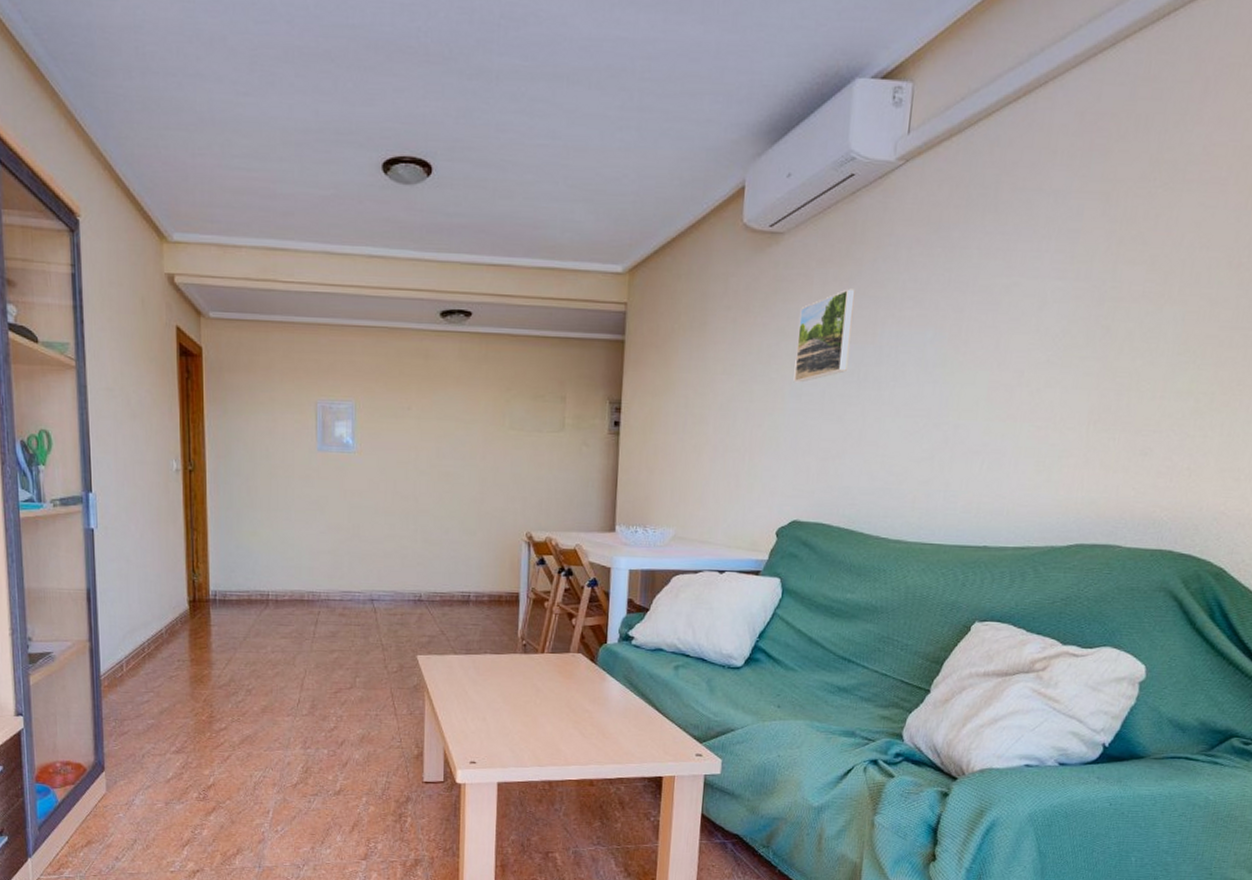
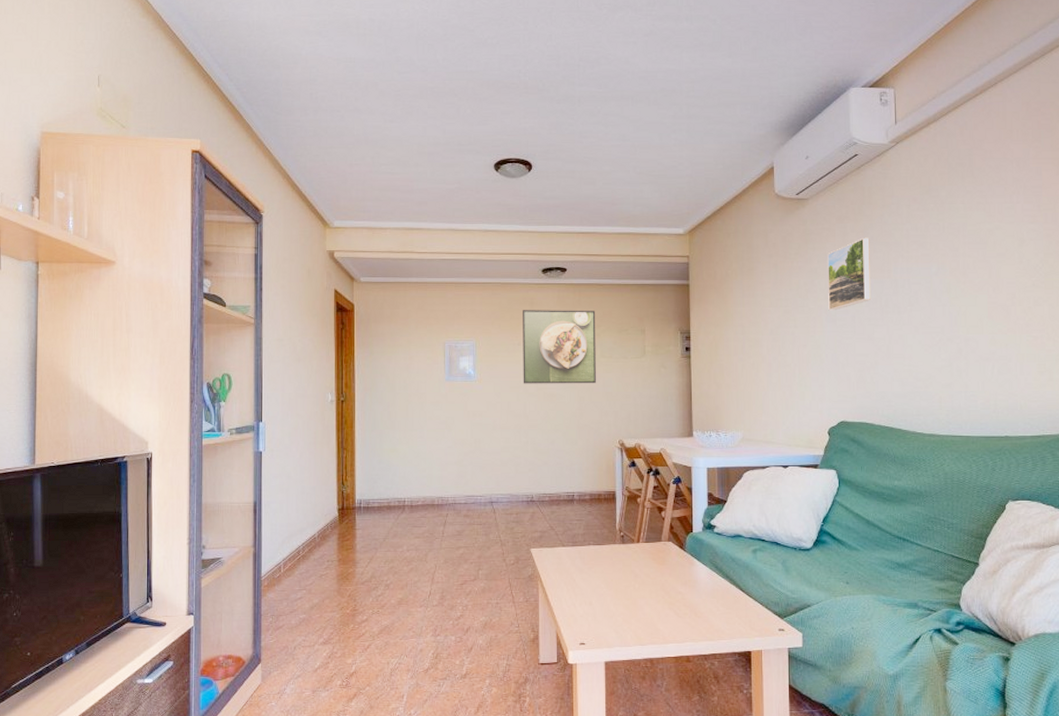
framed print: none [413,364,506,462] -> present [523,310,596,384]

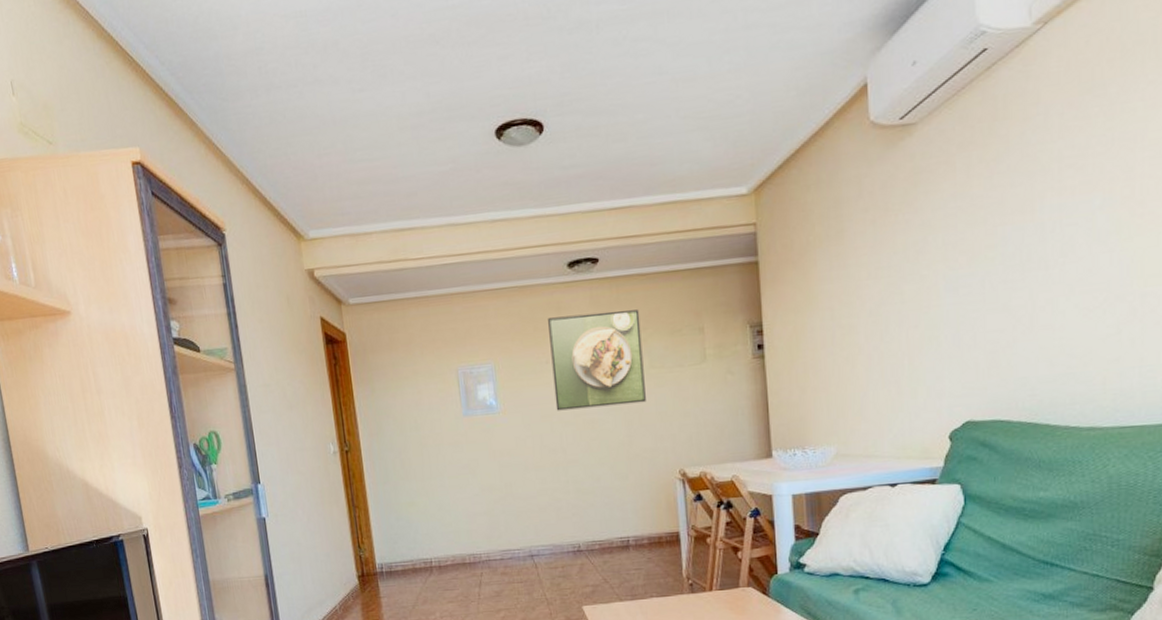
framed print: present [828,237,872,311] -> none [945,167,1008,276]

